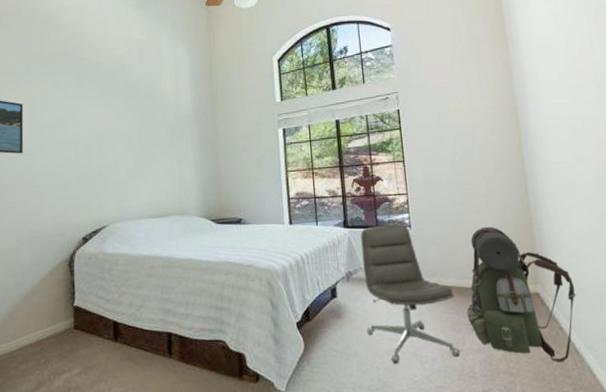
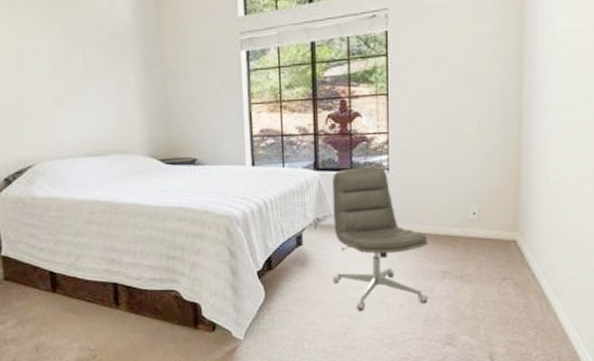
backpack: present [466,226,576,362] -> none [439,170,554,307]

